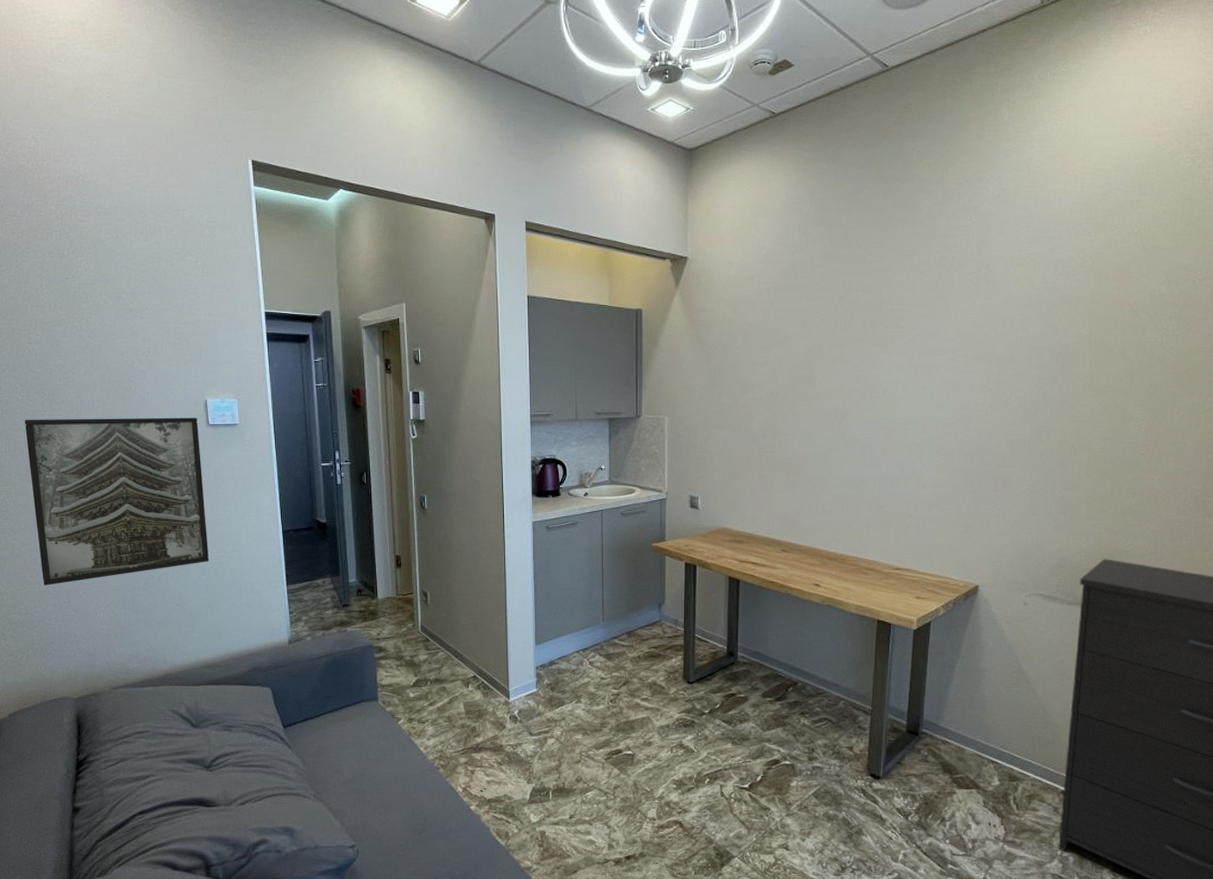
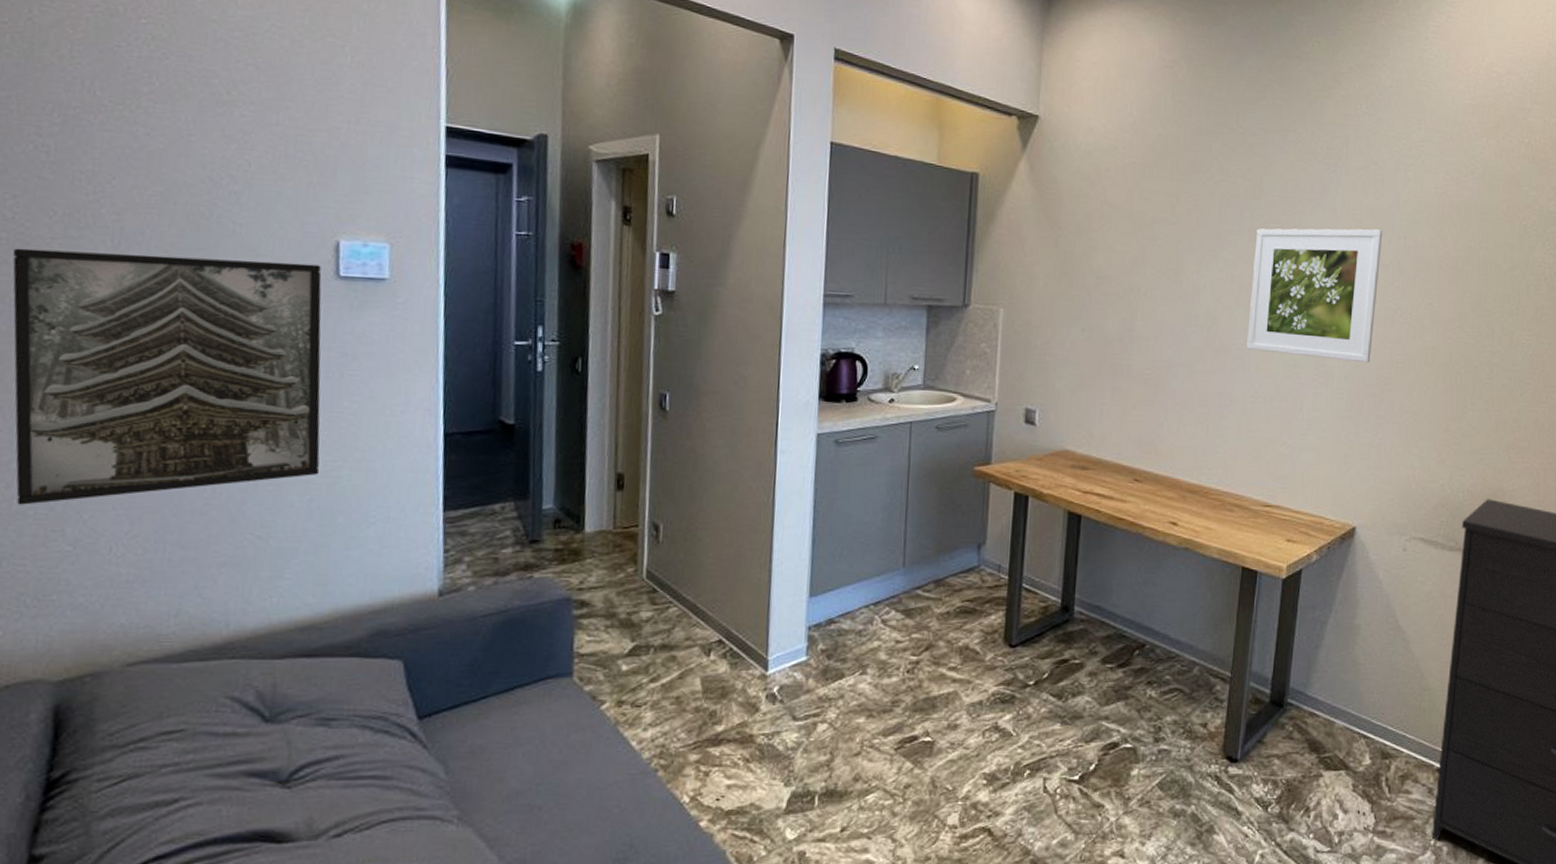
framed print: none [874,325,995,444] -> present [1247,228,1383,363]

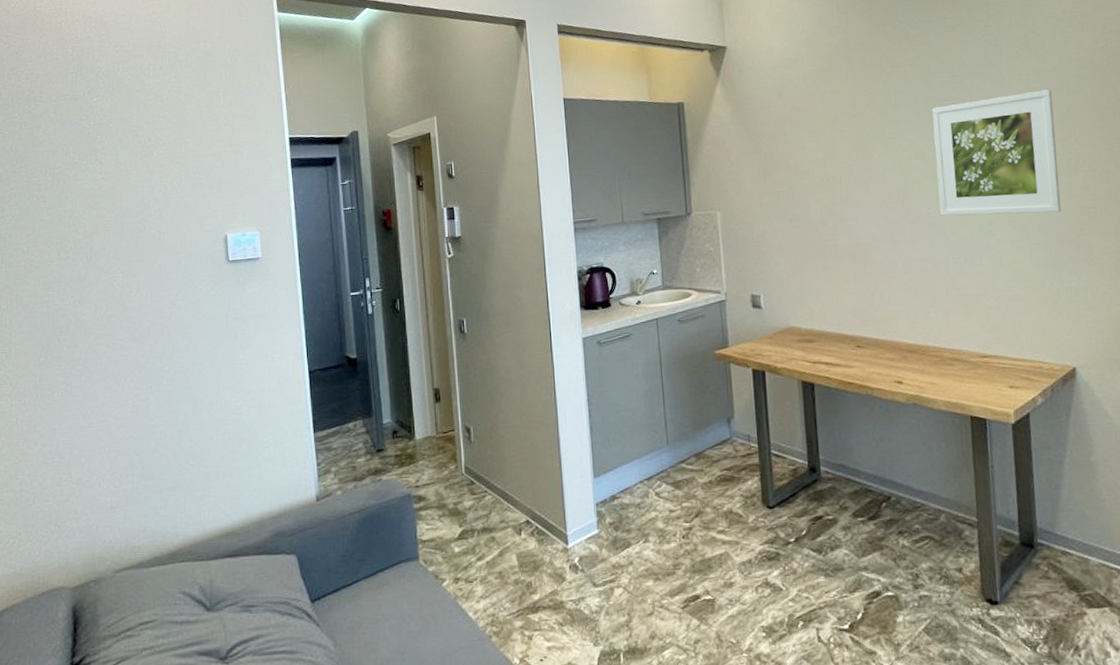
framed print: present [12,248,322,505] -> none [29,254,228,457]

